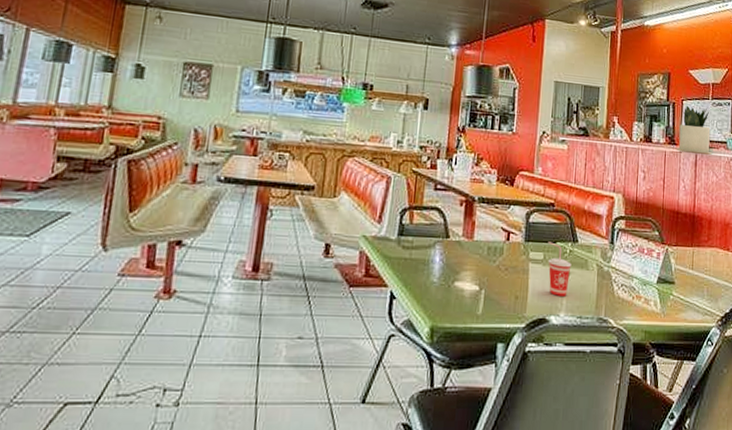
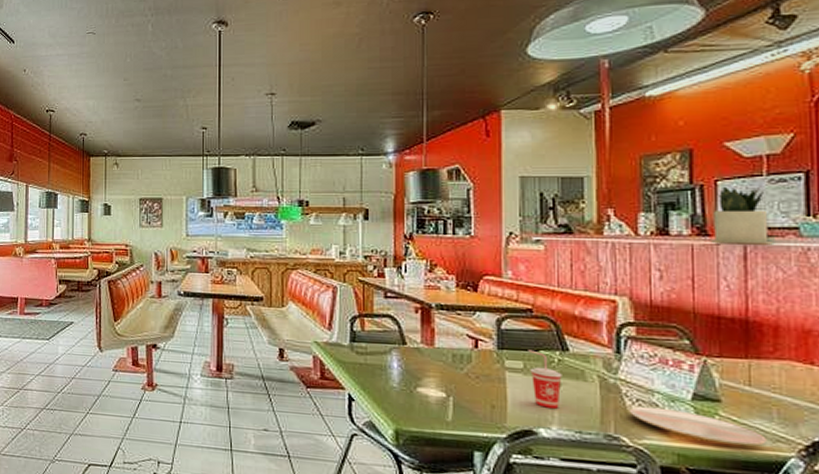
plate: none [615,290,700,320] -> present [629,406,767,447]

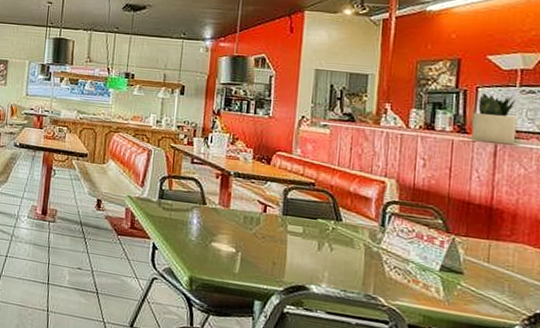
beverage cup: present [528,350,562,409] -> none [308,217,335,269]
plate: present [629,406,767,447] -> none [386,272,498,314]

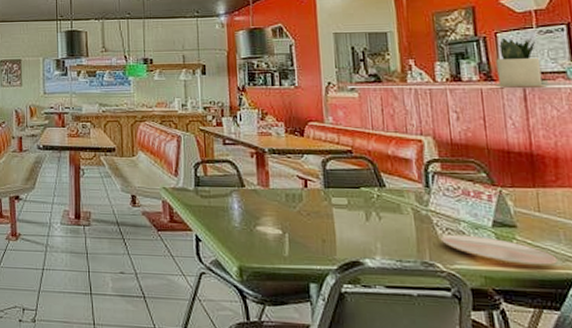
plate: none [386,272,498,314] -> present [440,234,558,267]

